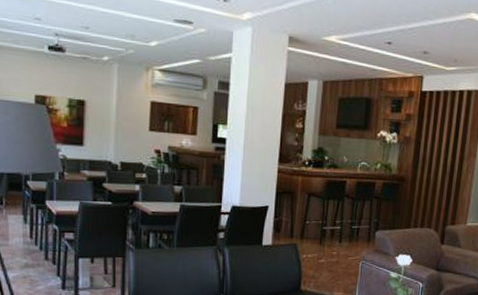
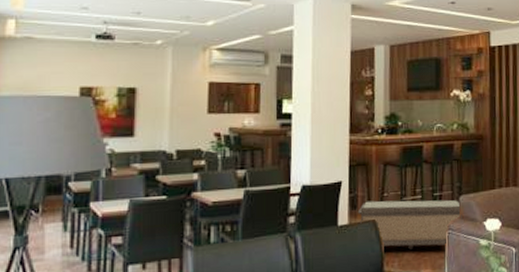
bench: none [281,226,377,273] -> present [357,200,462,250]

